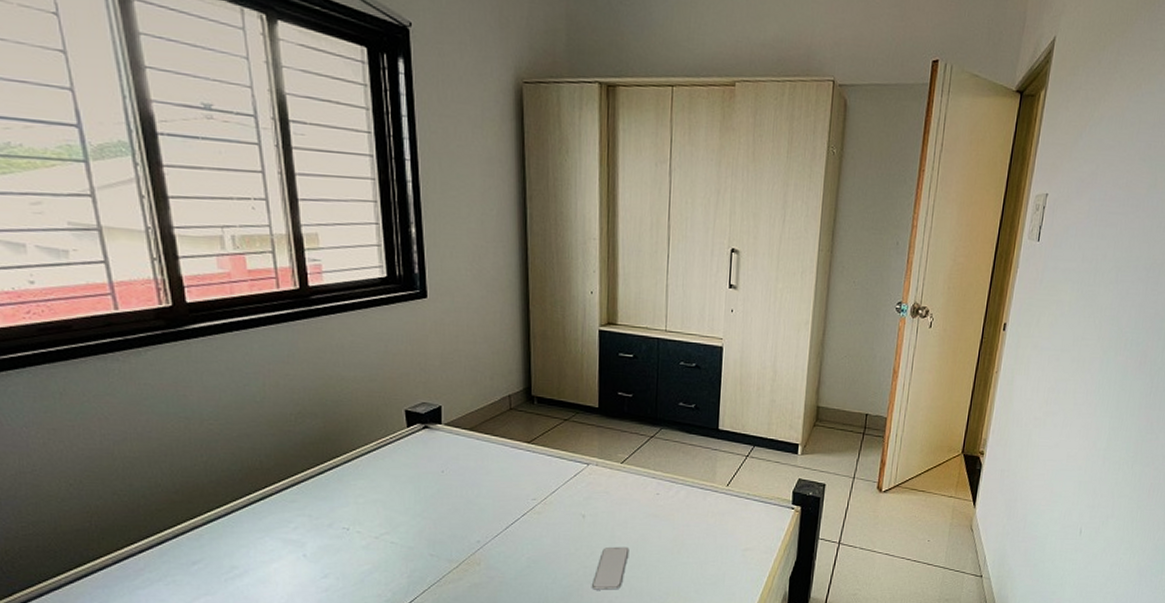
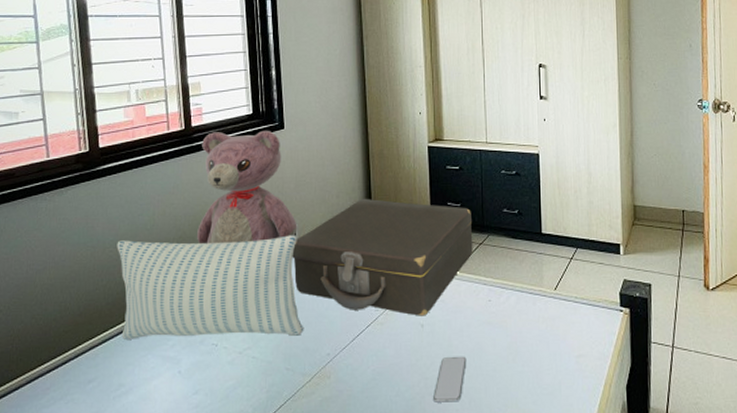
pillow: none [218,412,451,522] -> present [117,235,304,339]
teddy bear: none [320,295,443,423] -> present [197,130,297,245]
suitcase: none [437,382,645,507] -> present [292,198,473,316]

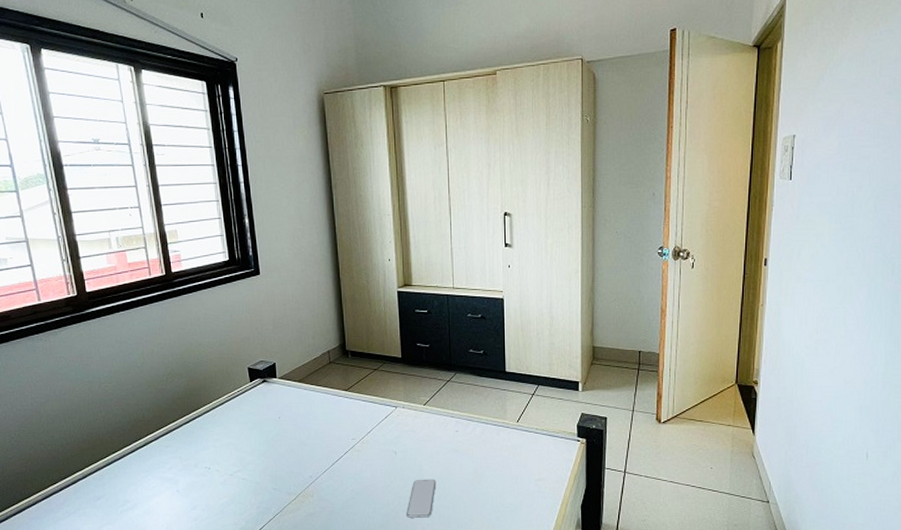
pillow: present [117,235,304,339] -> none [111,372,288,463]
teddy bear: present [197,130,297,245] -> none [183,275,277,381]
suitcase: present [292,198,473,316] -> none [273,339,441,444]

